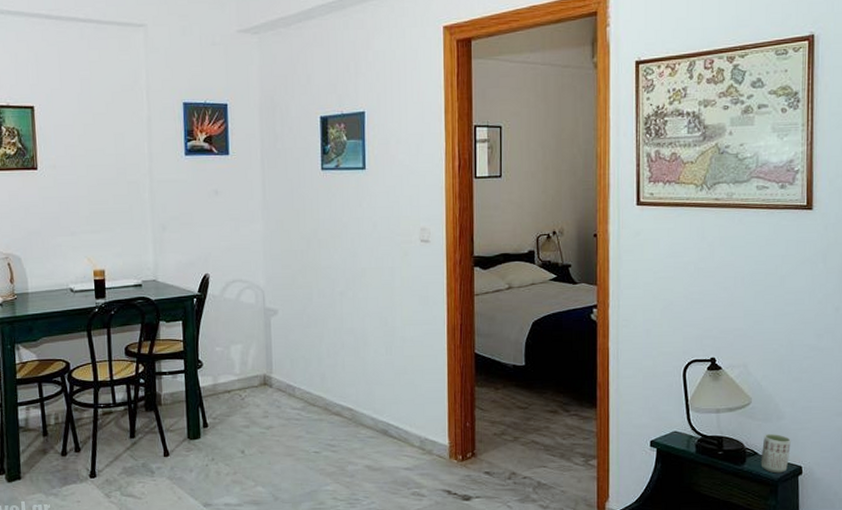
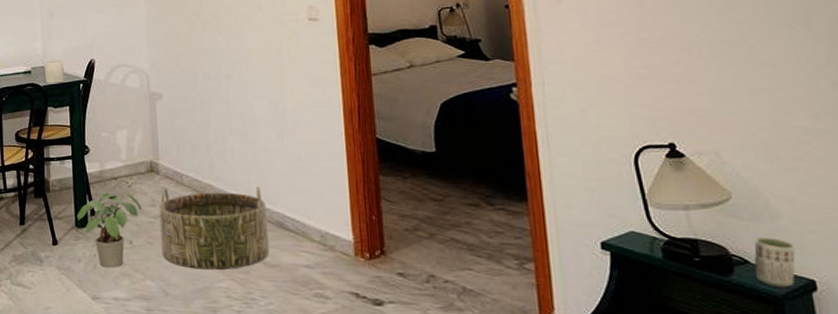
mug: none [156,273,178,299] -> present [44,59,65,85]
potted plant: none [189,405,255,476] -> present [77,193,143,267]
basket: none [271,398,374,475] -> present [159,186,269,269]

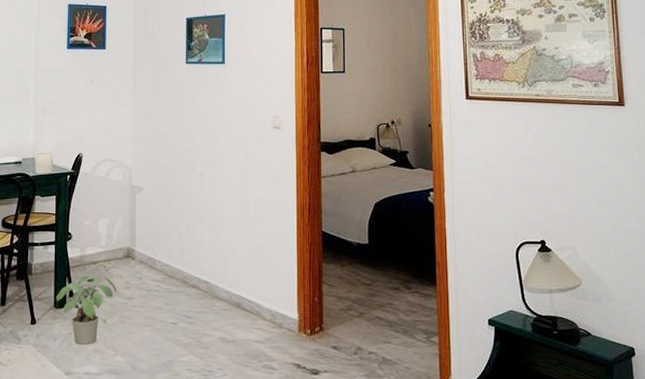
basket: present [159,186,269,269] -> none [132,271,227,345]
cup: present [754,238,796,288] -> none [594,315,622,354]

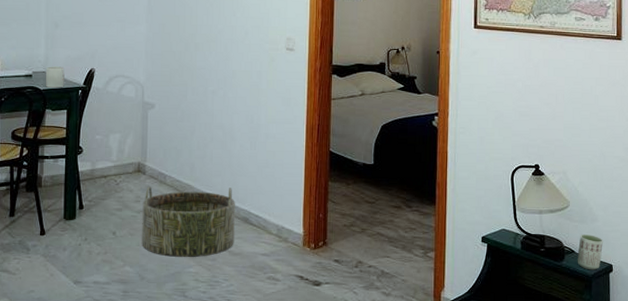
potted plant: present [56,276,118,344] -> none [65,189,128,255]
basket: none [132,271,227,345] -> present [142,186,235,257]
cup: none [594,315,622,354] -> present [577,235,603,270]

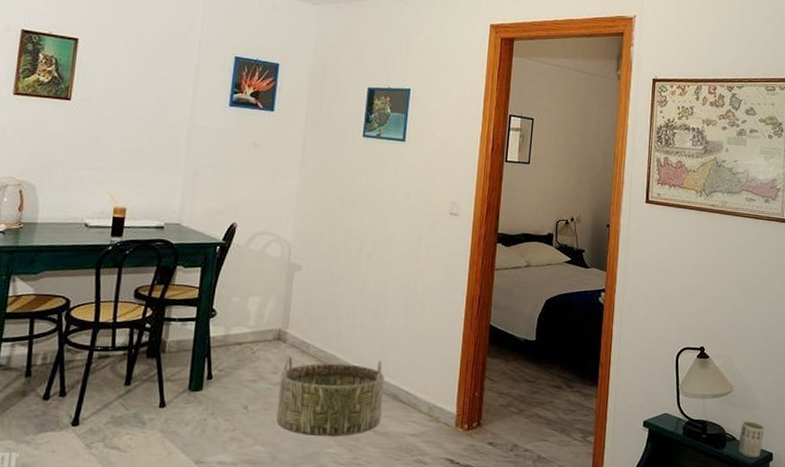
mug: present [45,66,65,89] -> none [178,218,202,244]

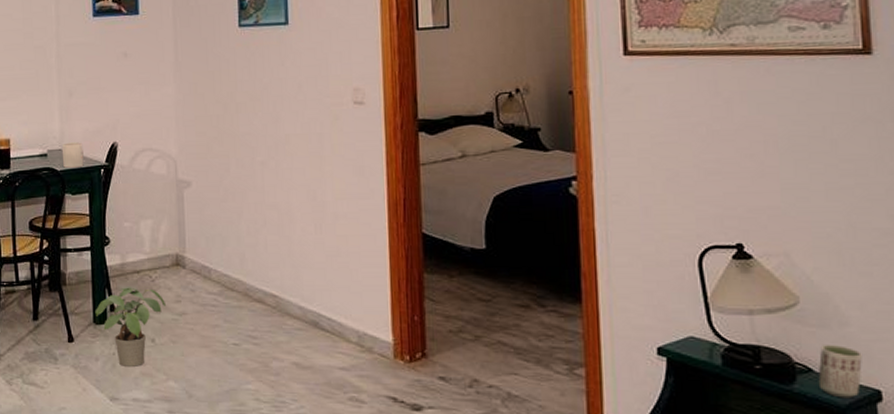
mug: none [178,218,202,244] -> present [61,142,84,169]
potted plant: none [191,357,264,432] -> present [95,287,167,366]
basket: present [276,356,385,436] -> none [184,283,302,371]

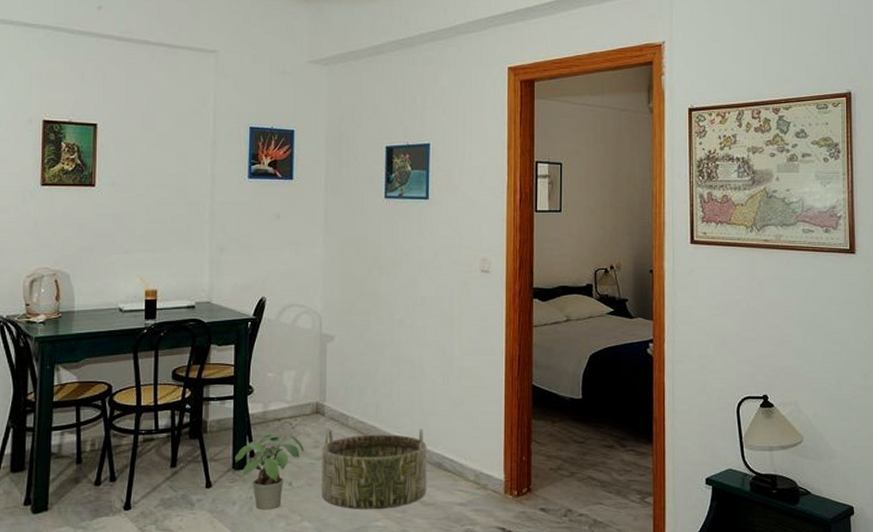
mug: present [61,142,84,169] -> none [210,296,232,321]
basket: none [184,283,302,371] -> present [322,429,427,509]
cup: present [818,345,862,399] -> none [813,473,842,514]

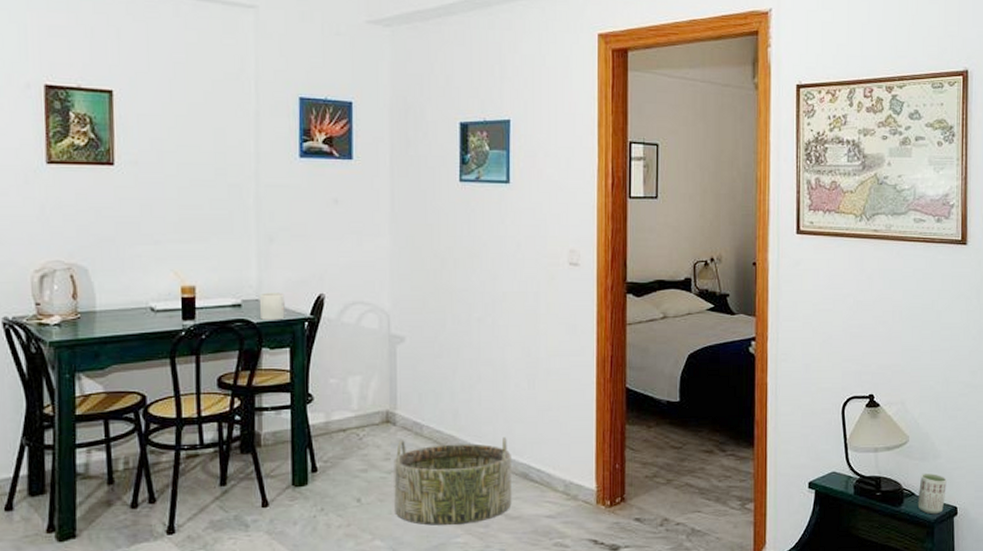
mug: none [210,296,232,321] -> present [259,292,285,321]
potted plant: present [234,434,305,509] -> none [294,446,375,529]
cup: none [813,473,842,514] -> present [917,473,947,515]

